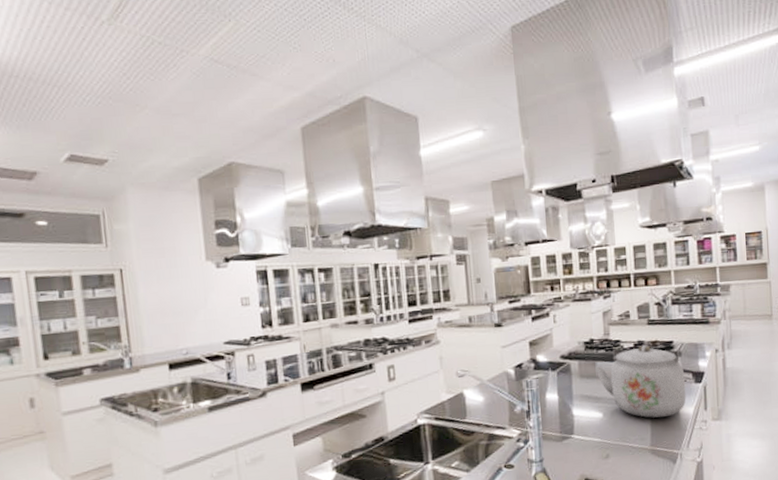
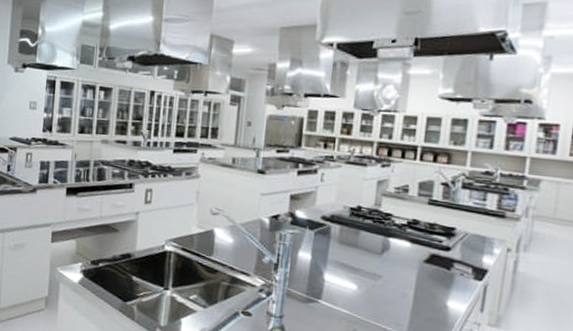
kettle: present [595,345,686,418] -> none [358,221,465,308]

